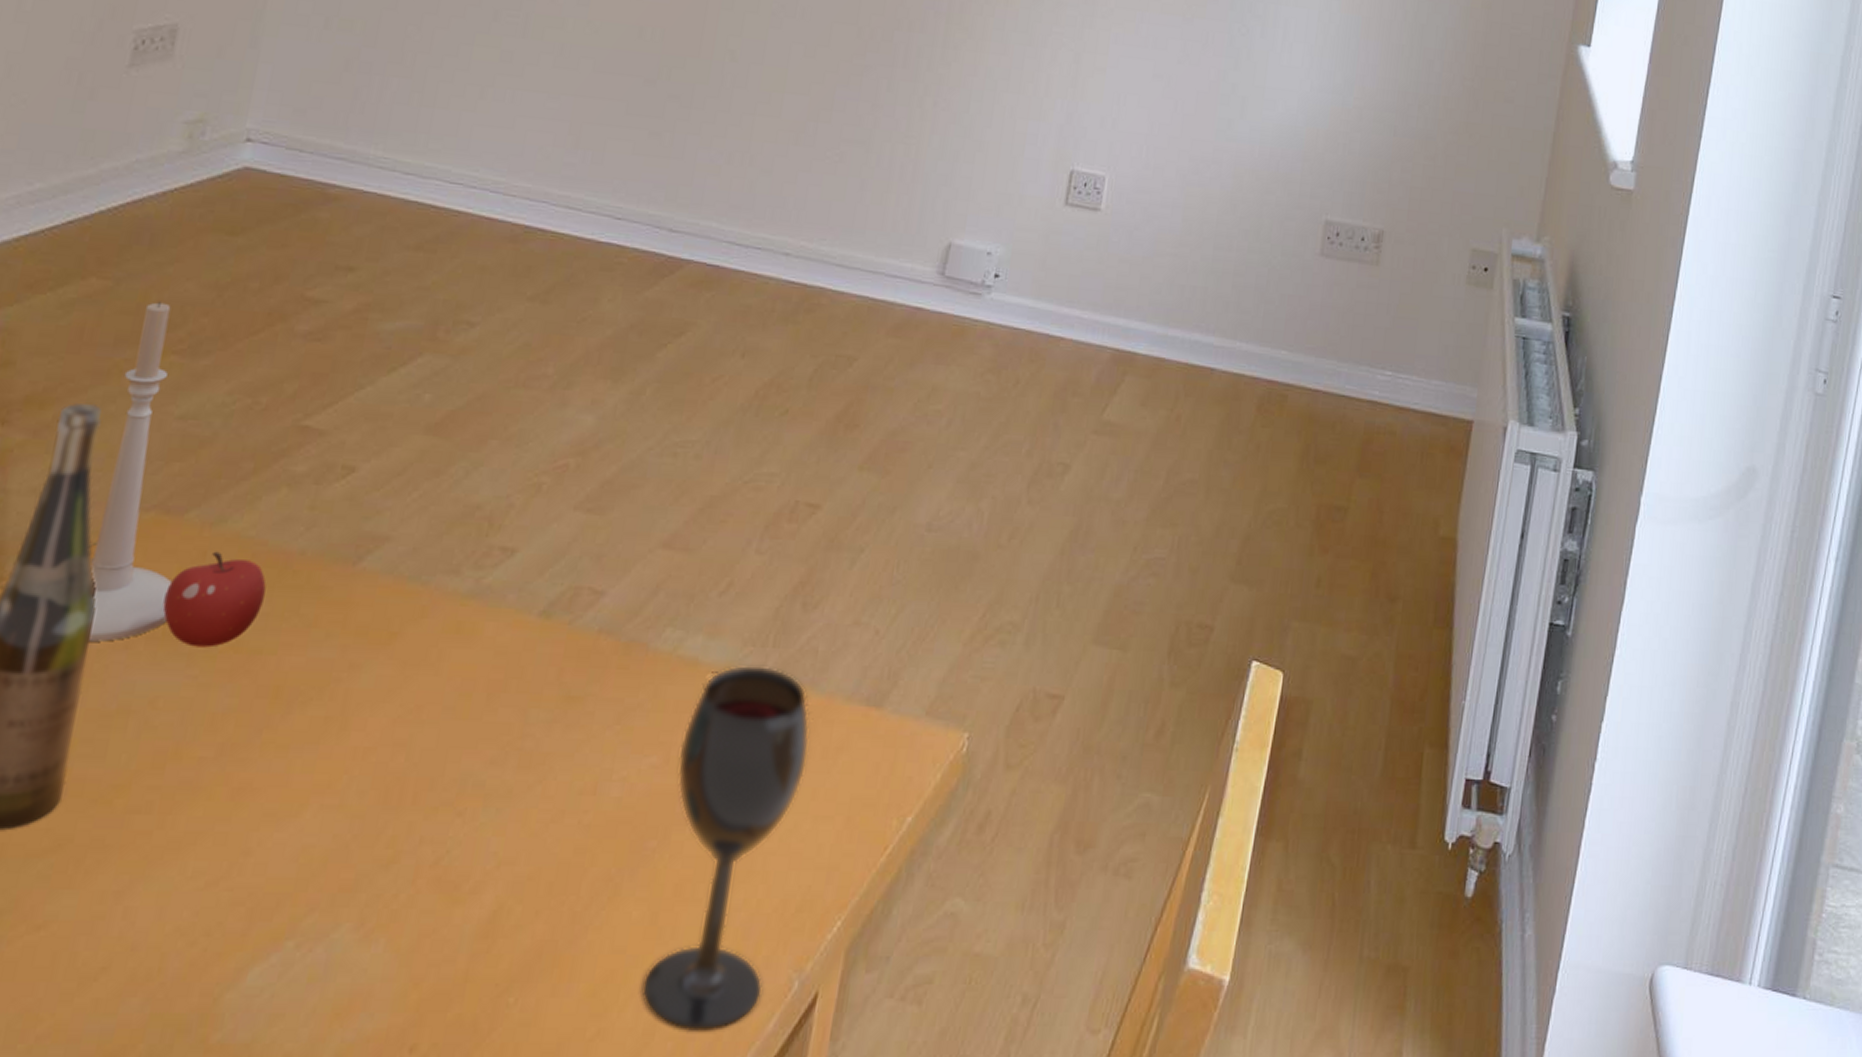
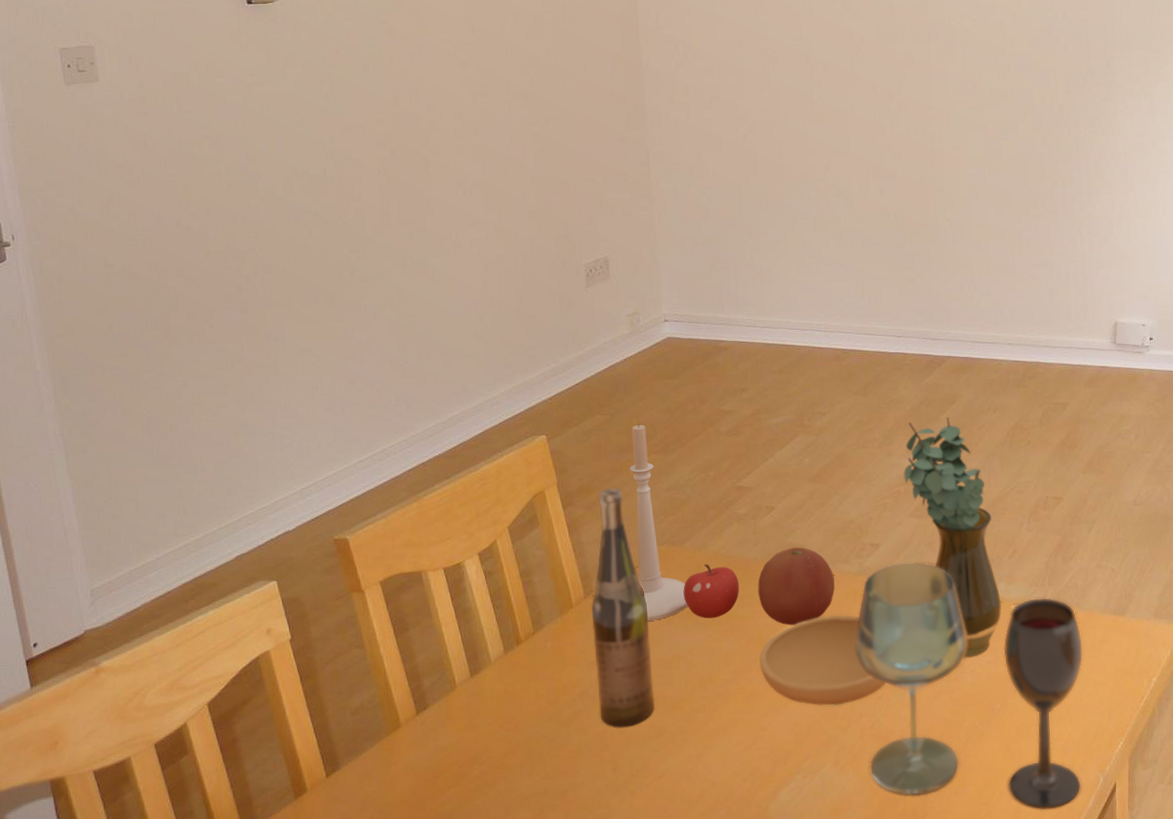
bowl: none [267,661,476,820] -> present [759,615,886,706]
fruit: none [293,539,430,673] -> present [758,547,835,625]
wine glass: none [416,584,628,991] -> present [854,562,968,795]
vase: none [578,355,706,756] -> present [903,417,1002,657]

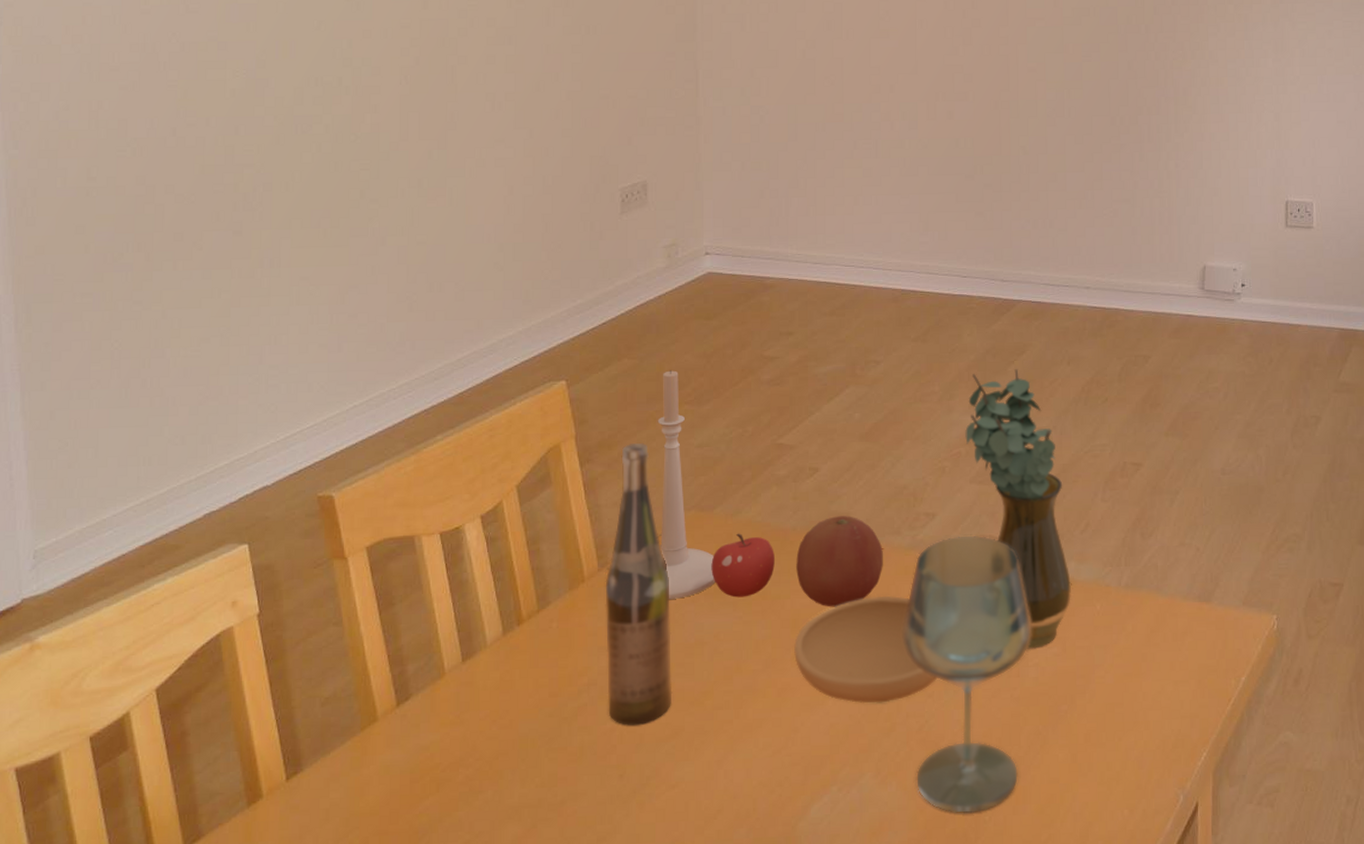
wine glass: present [1003,597,1084,809] -> none [1072,579,1164,833]

